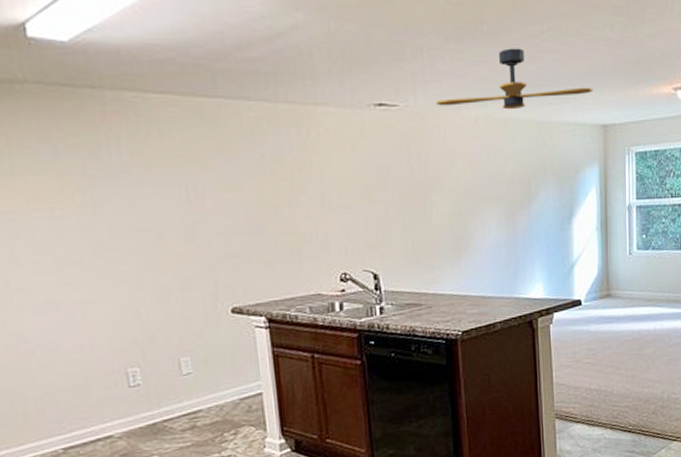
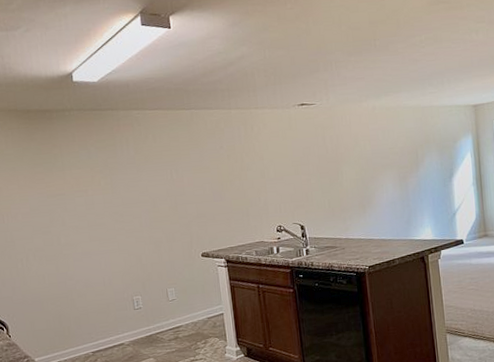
ceiling fan: present [436,48,594,110] -> none [343,55,465,102]

